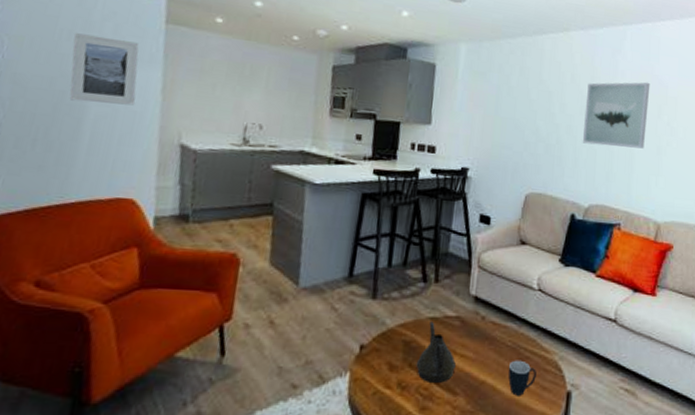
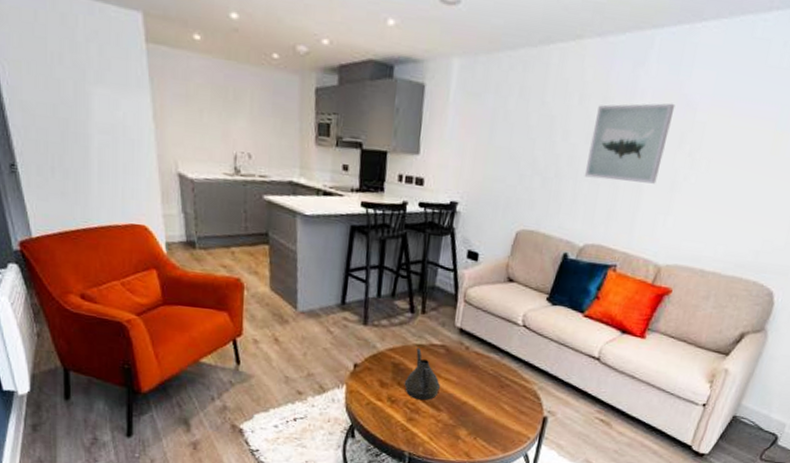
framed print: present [69,33,139,106] -> none [63,56,130,134]
mug: present [508,360,536,396] -> none [488,386,516,417]

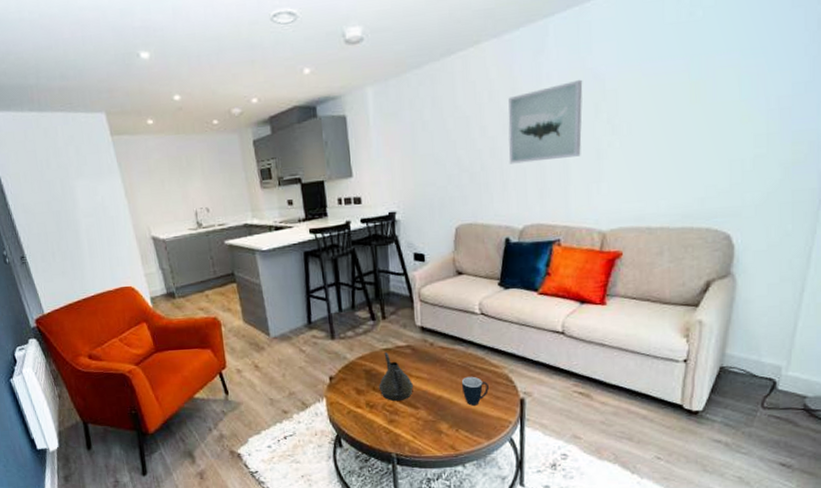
mug: none [488,386,516,417] -> present [462,376,489,406]

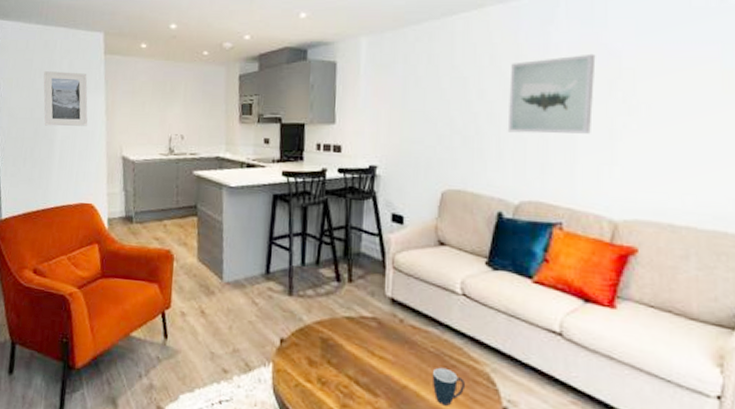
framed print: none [50,158,109,217] -> present [43,71,88,127]
teapot: present [378,352,413,401] -> none [334,321,375,383]

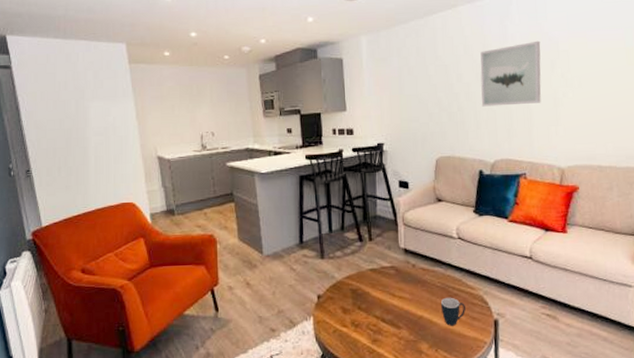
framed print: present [43,71,88,127] -> none [68,82,119,135]

